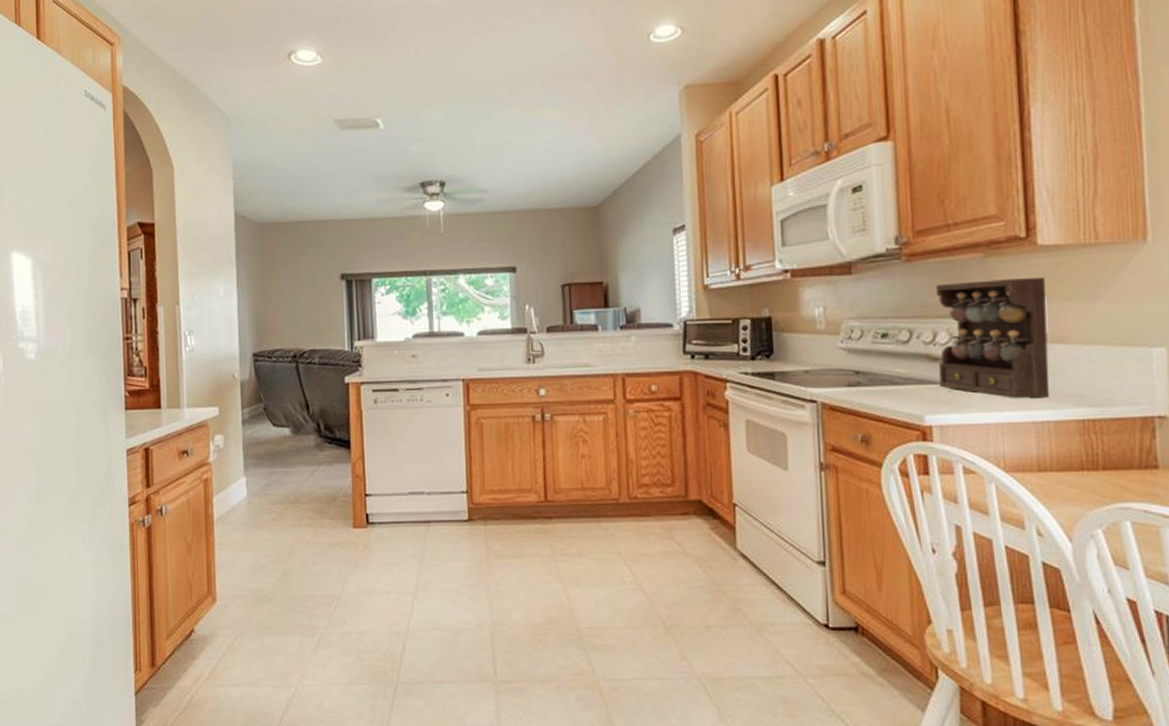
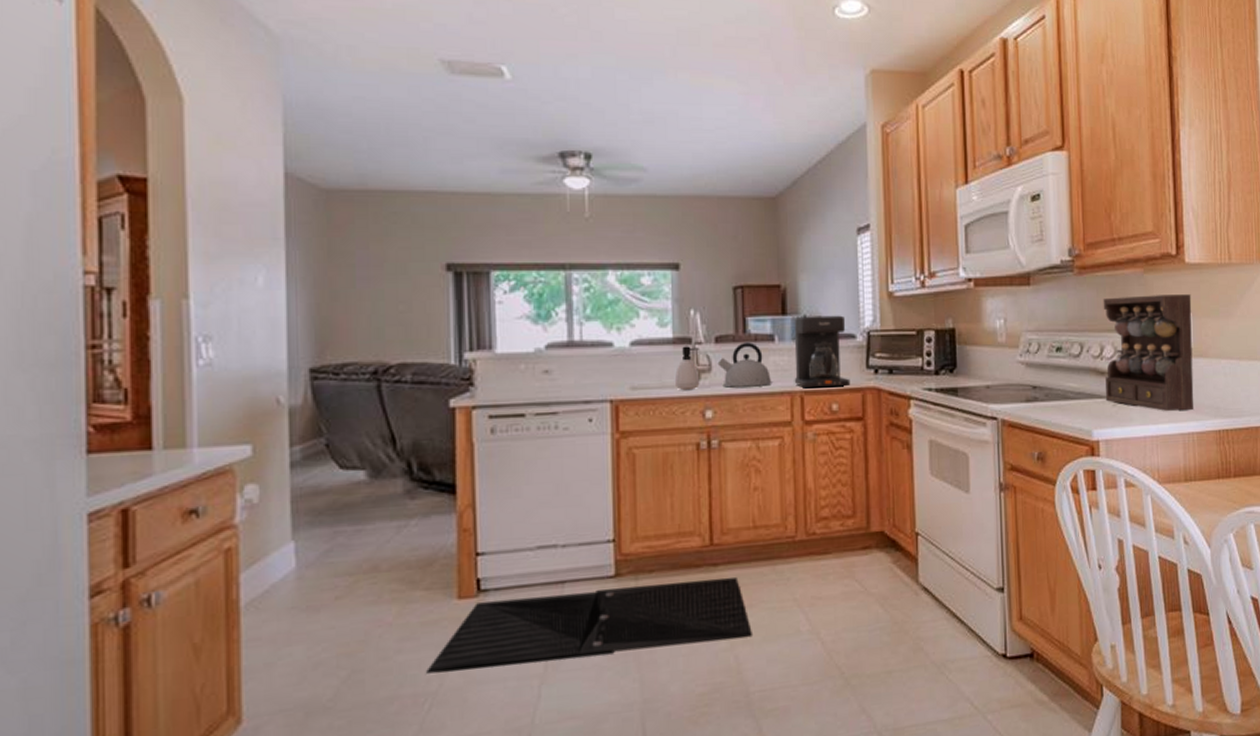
door mat: none [333,529,582,582] -> present [426,576,752,674]
soap dispenser: none [514,335,535,372] -> present [675,346,700,391]
kettle: none [549,332,597,370] -> present [717,342,772,388]
coffee maker: none [615,307,668,371] -> present [794,315,851,389]

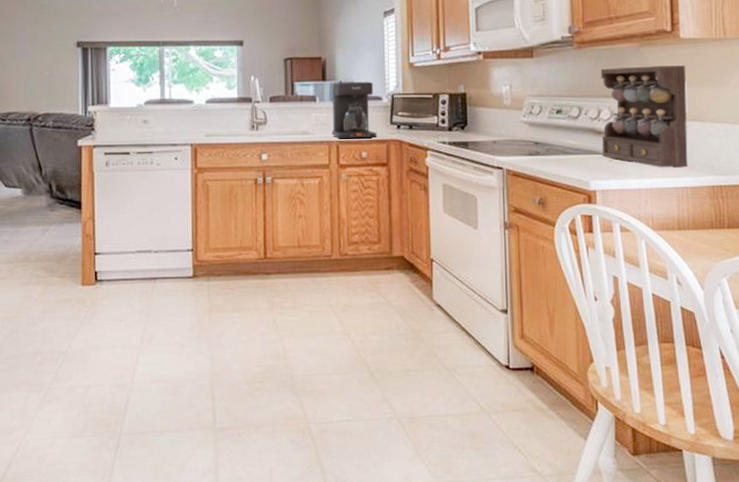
door mat: present [426,576,752,674] -> none [60,284,296,338]
soap dispenser: present [675,346,700,391] -> none [239,104,258,139]
kettle: present [717,342,772,388] -> none [271,102,314,137]

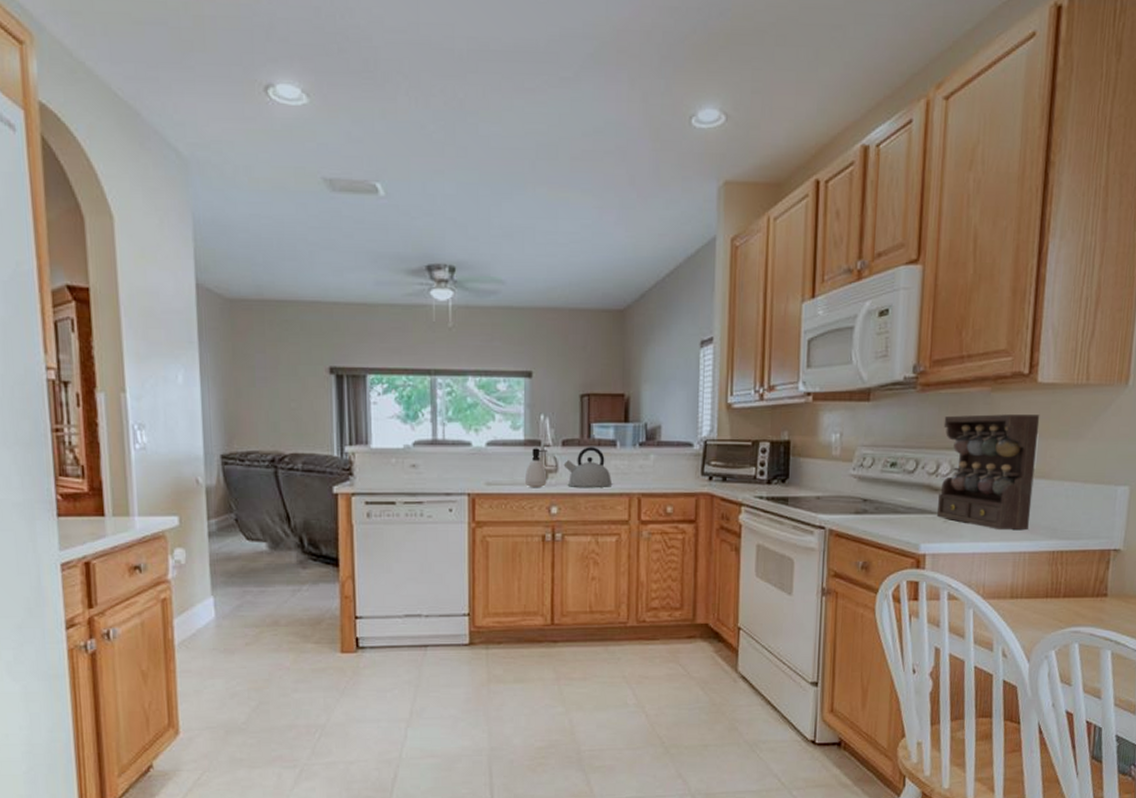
soap dispenser: none [239,104,258,139] -> present [525,448,547,488]
kettle: none [271,102,314,137] -> present [563,447,613,487]
coffee maker: present [331,81,377,139] -> none [633,424,686,491]

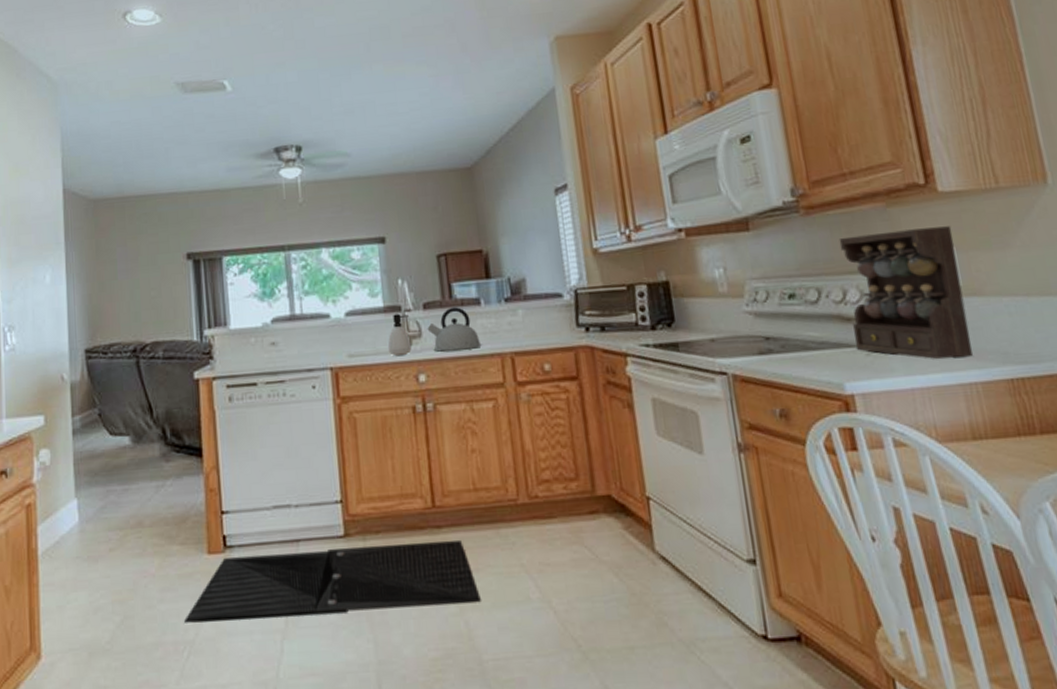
door mat: none [317,653,585,710] -> present [184,539,481,623]

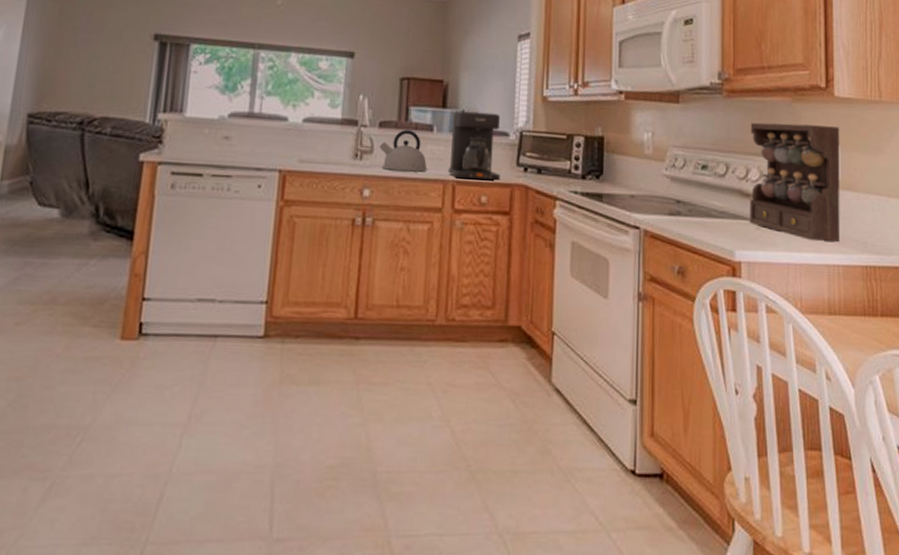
door mat: present [184,539,481,623] -> none [83,346,385,416]
soap dispenser: present [388,313,412,357] -> none [339,127,364,169]
coffee maker: none [499,275,562,350] -> present [448,110,501,181]

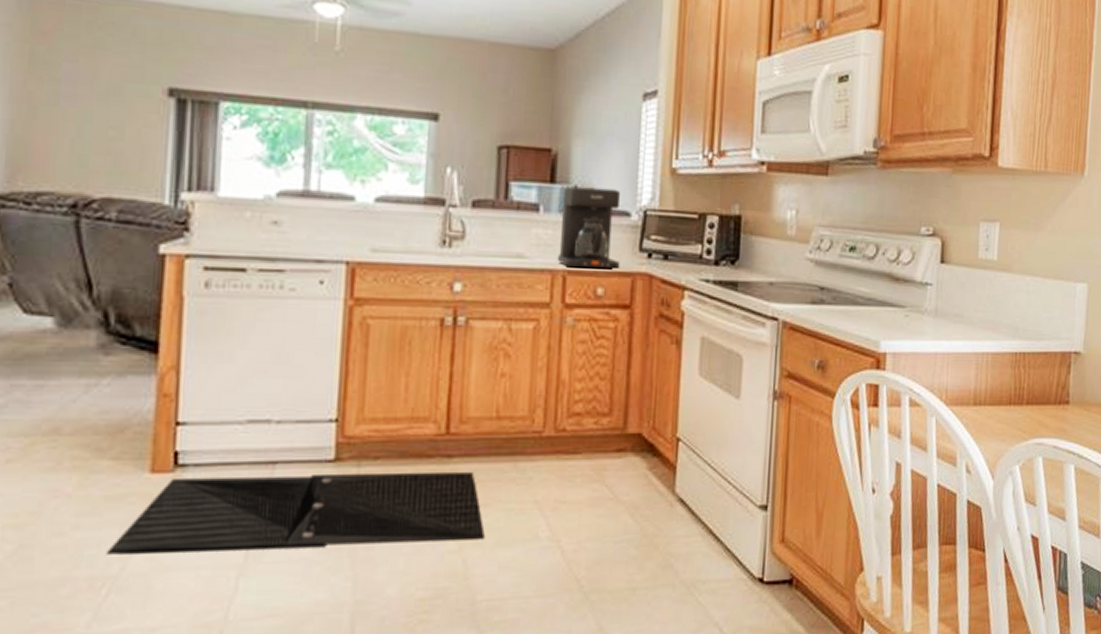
door mat: none [83,346,385,416] -> present [107,471,485,555]
kettle: present [379,130,428,172] -> none [472,210,533,261]
spice rack: present [749,122,840,243] -> none [897,197,1001,329]

